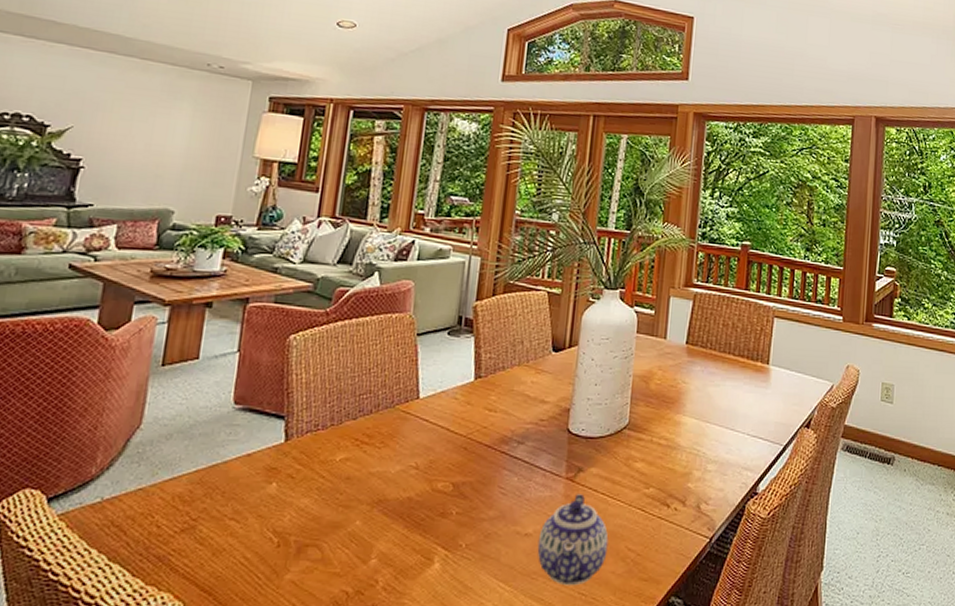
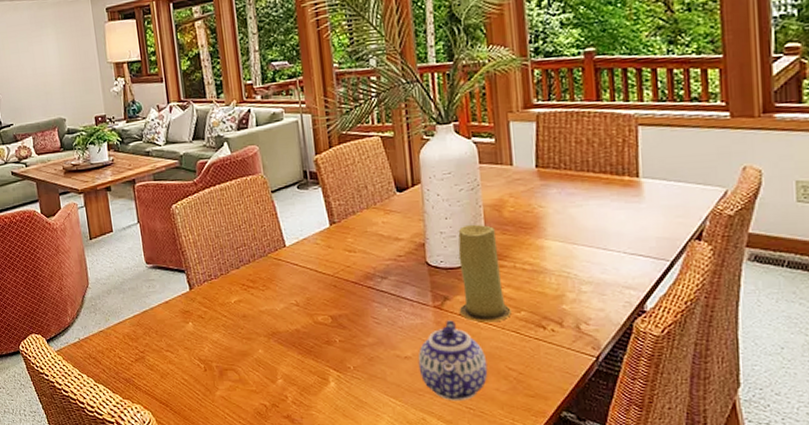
candle: none [590,393,641,498] -> present [458,224,512,323]

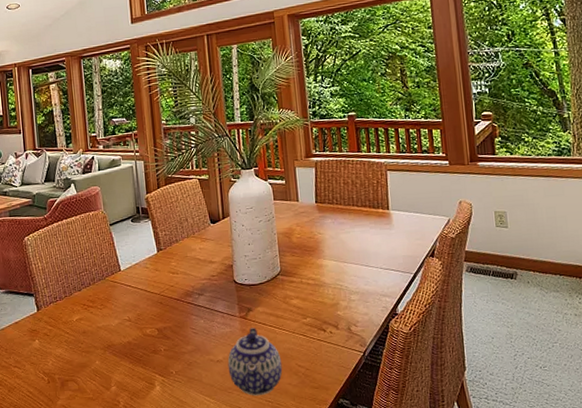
candle: present [458,224,512,323] -> none [258,248,300,329]

